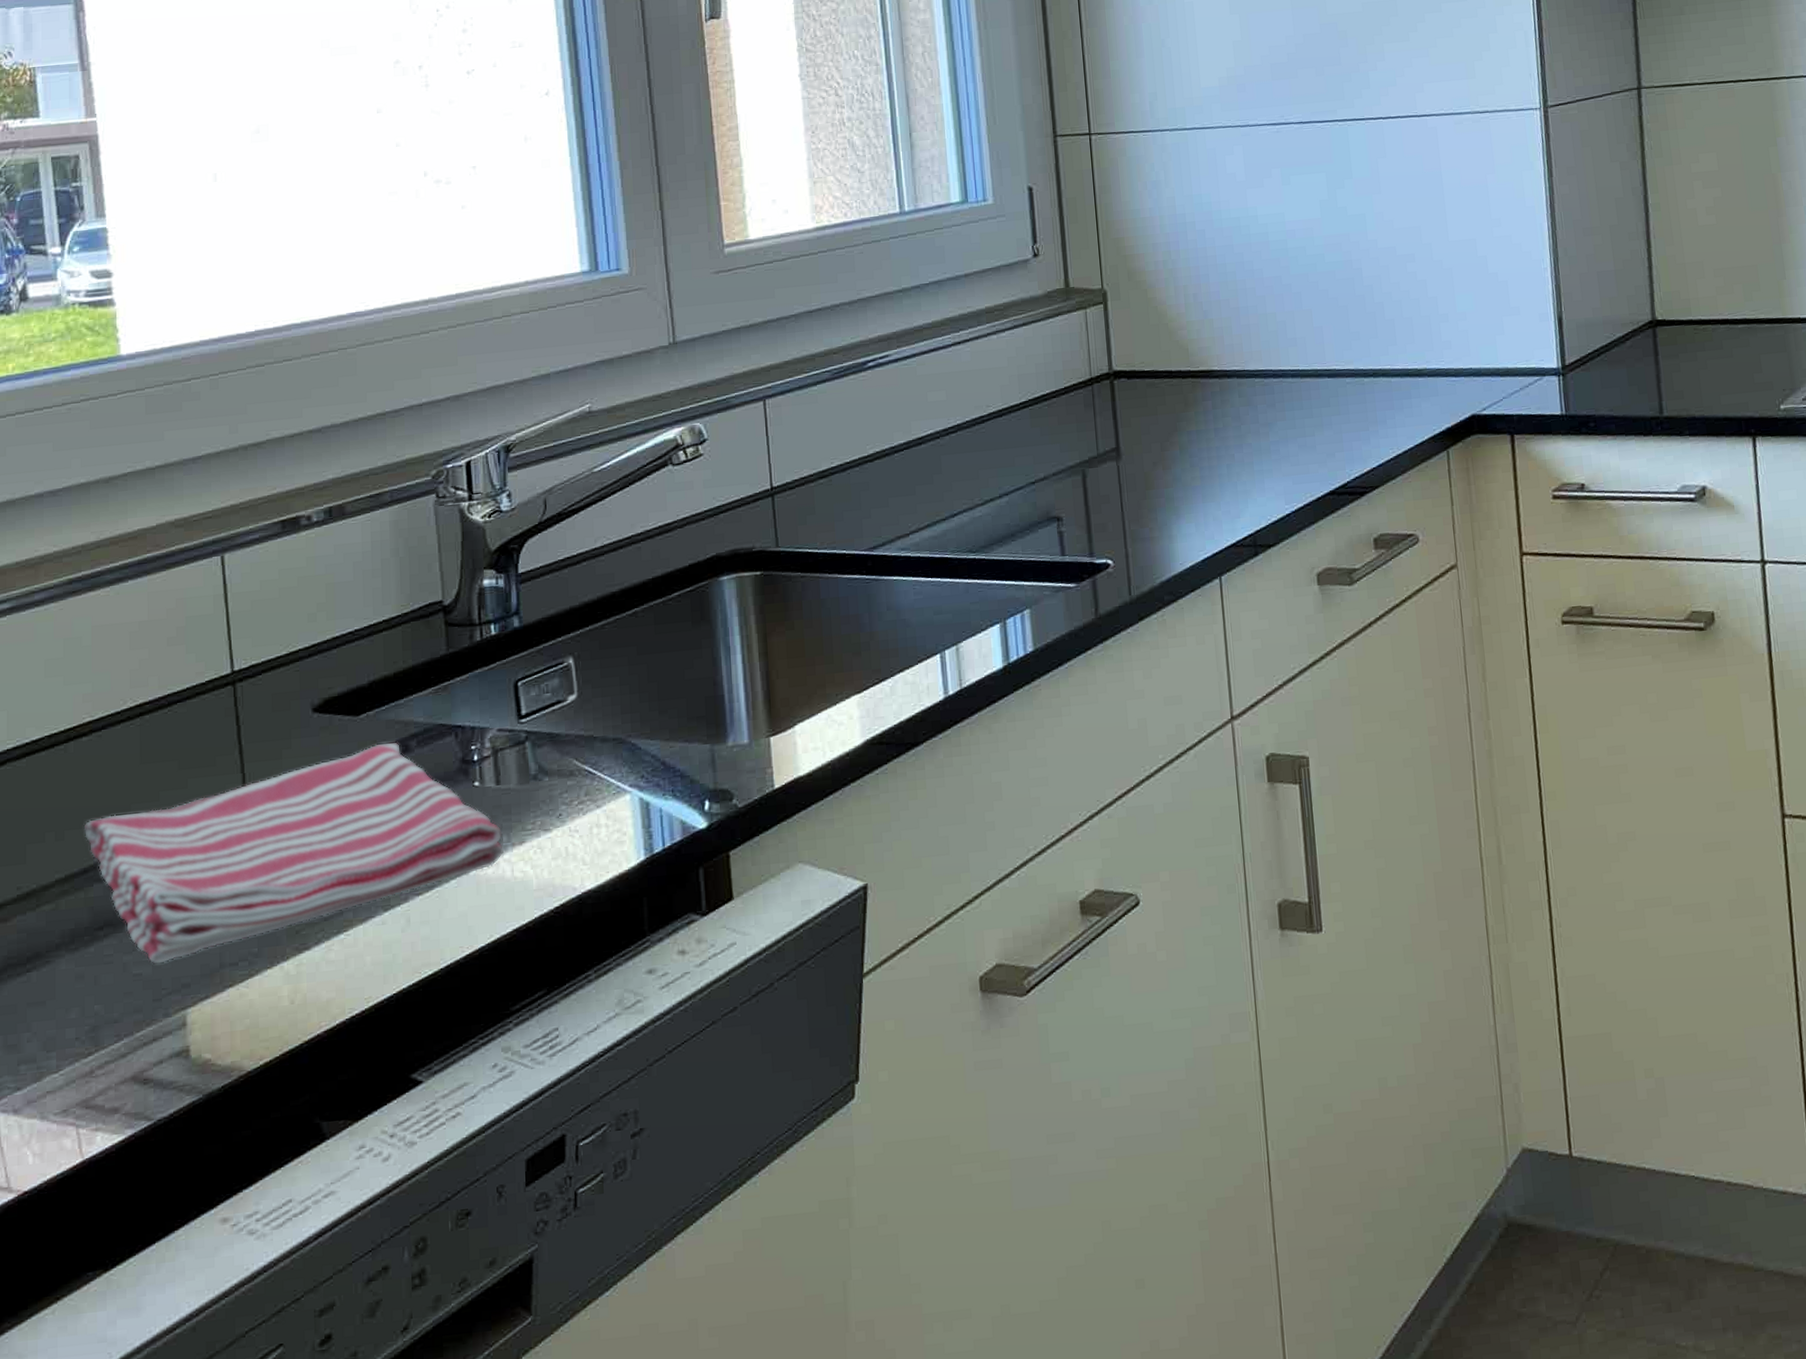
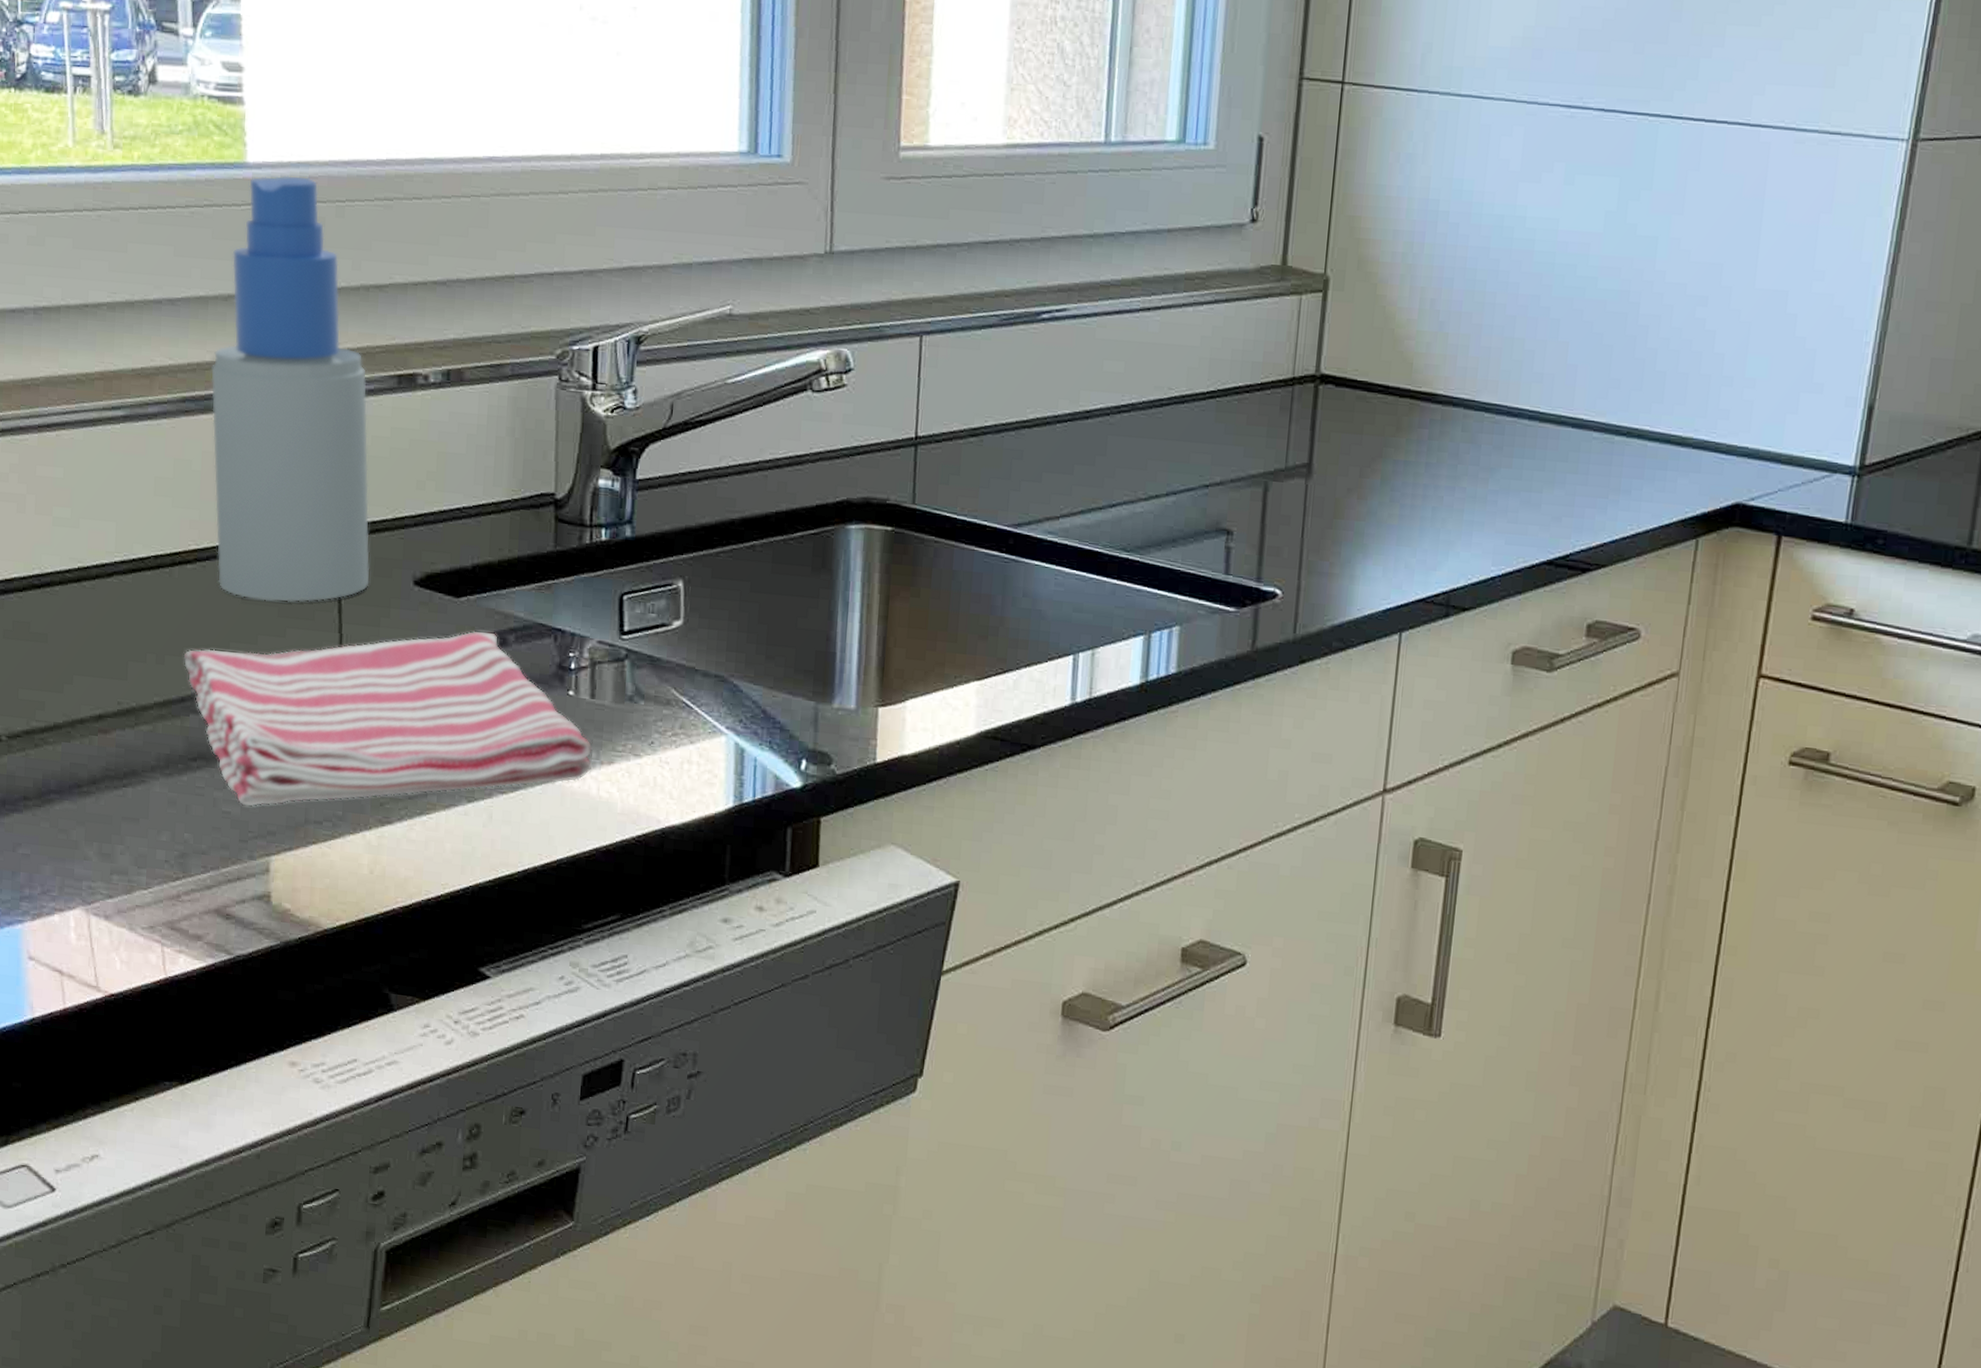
spray bottle: none [97,359,268,758] -> present [211,176,370,602]

